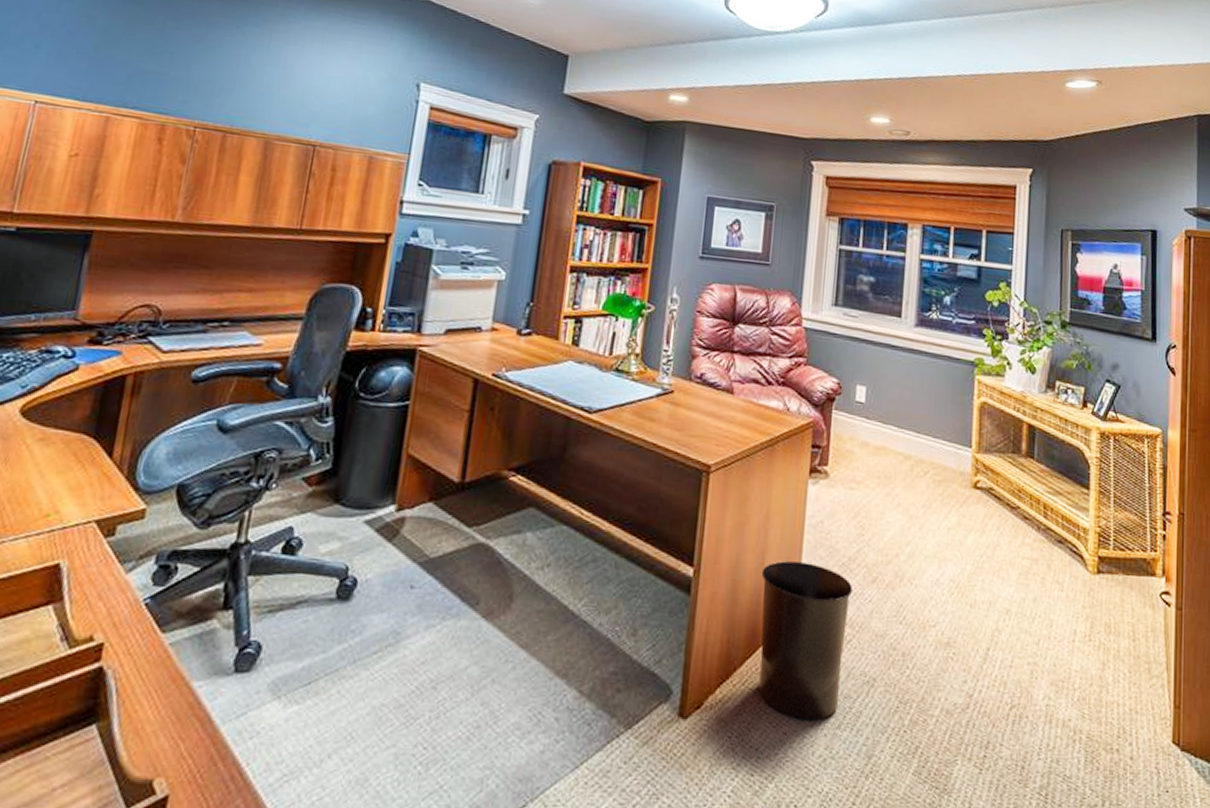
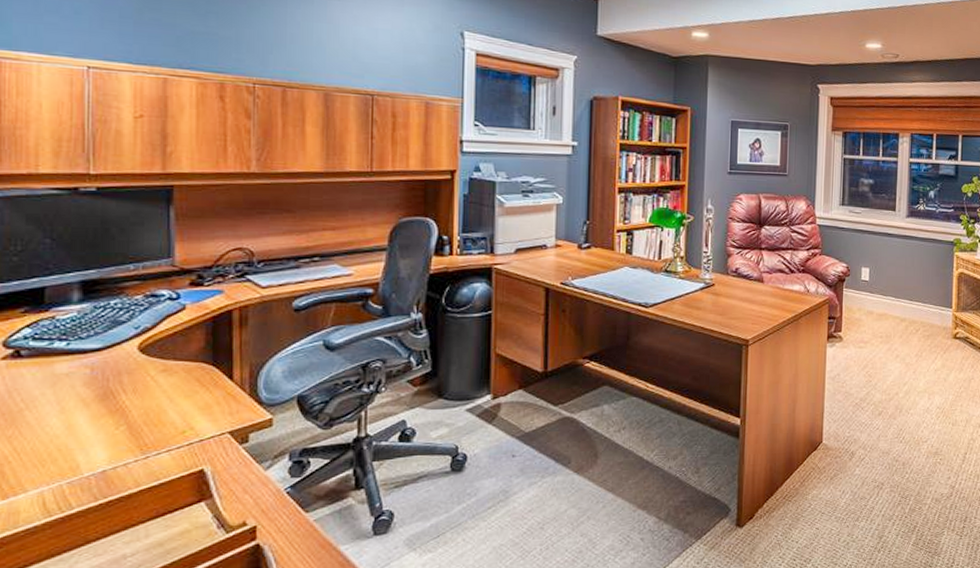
waste bin: present [759,561,852,721] -> none [793,406,864,518]

